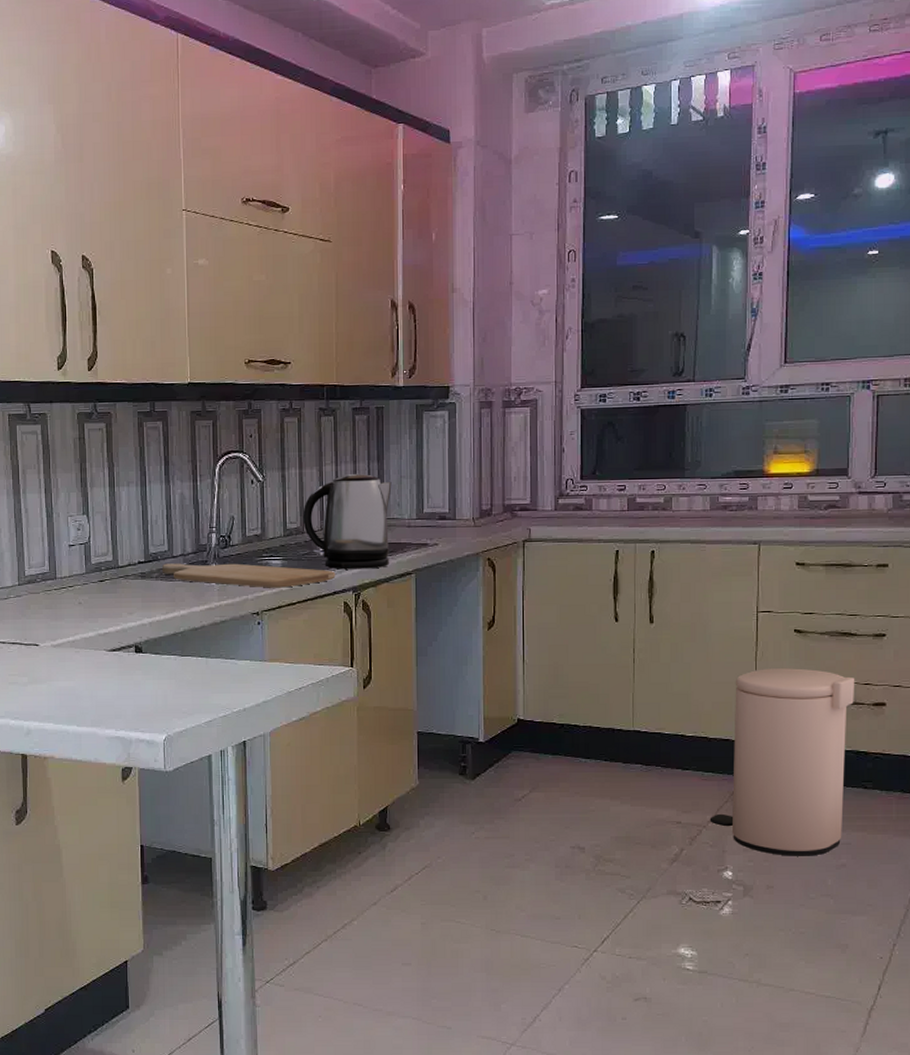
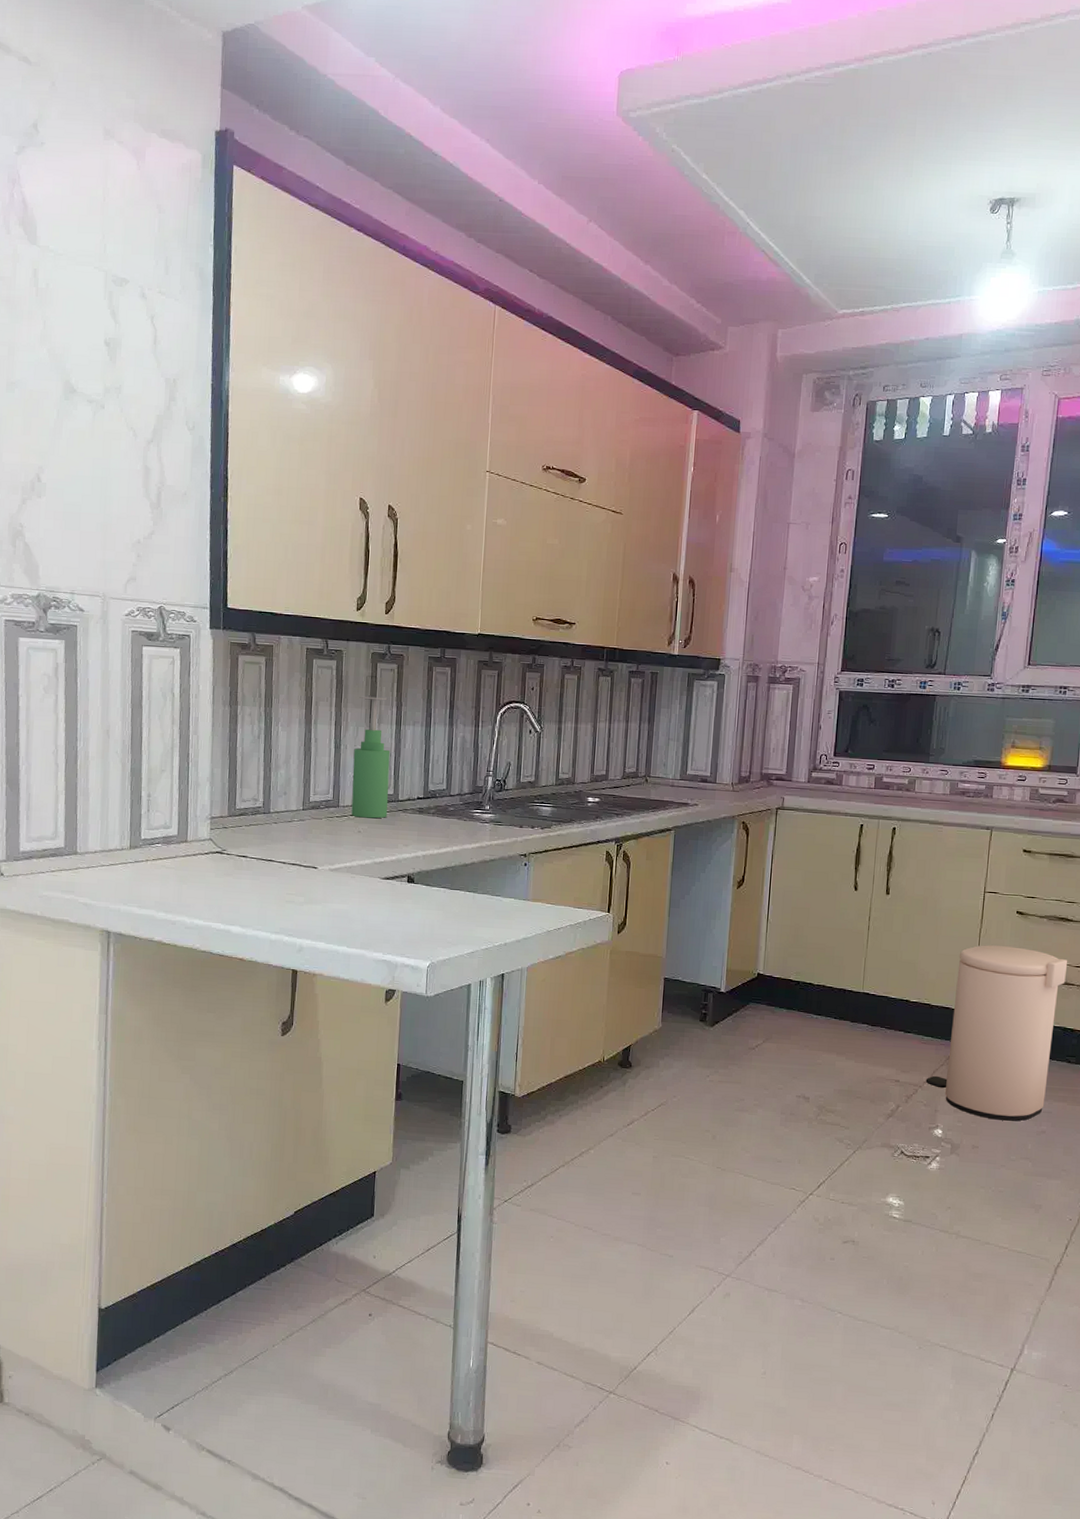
soap dispenser: none [67,459,108,588] -> present [351,696,390,819]
chopping board: present [161,563,336,588] -> none [438,801,601,833]
kettle: present [303,473,392,570] -> none [574,732,660,823]

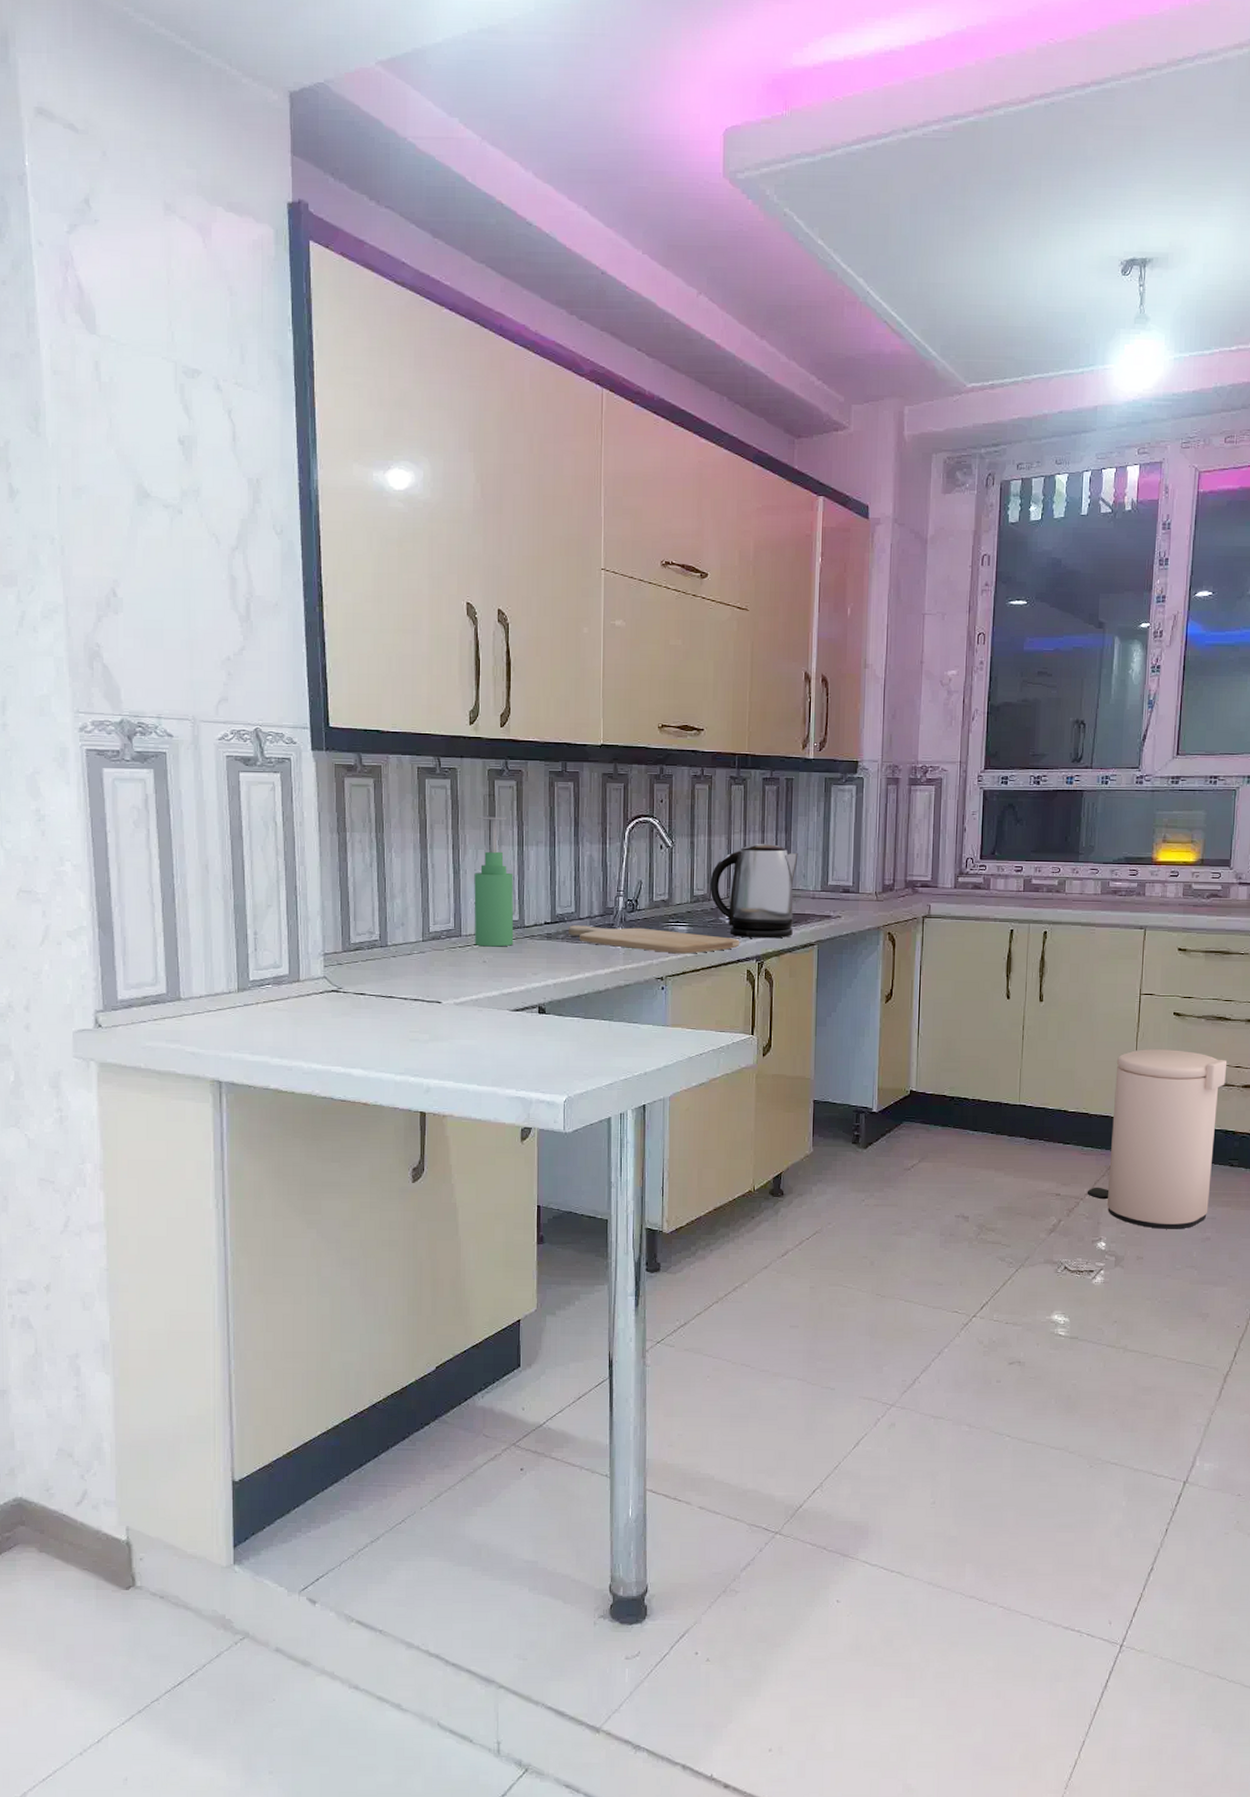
chopping board: none [438,801,601,833] -> present [568,925,740,954]
kettle: none [574,732,660,823] -> present [710,843,798,939]

